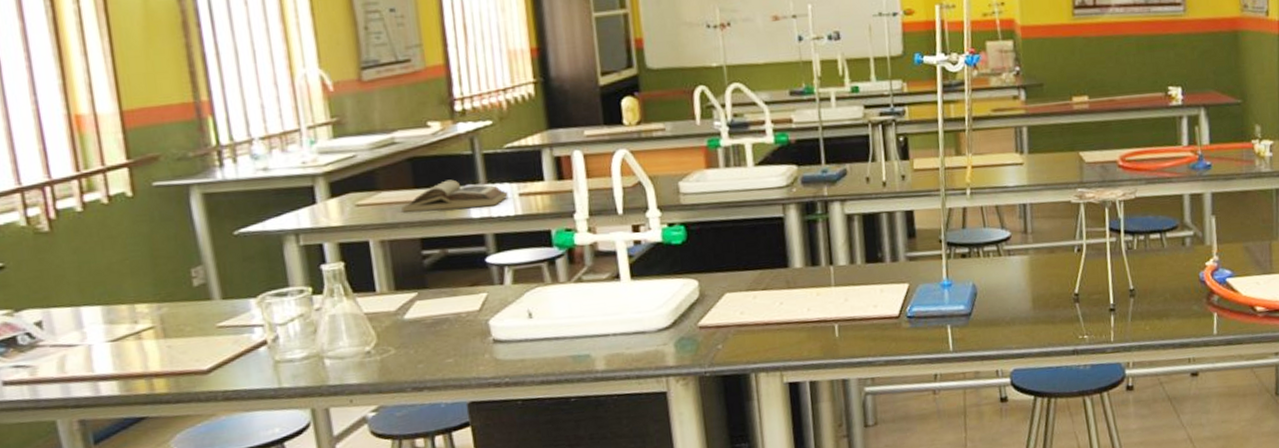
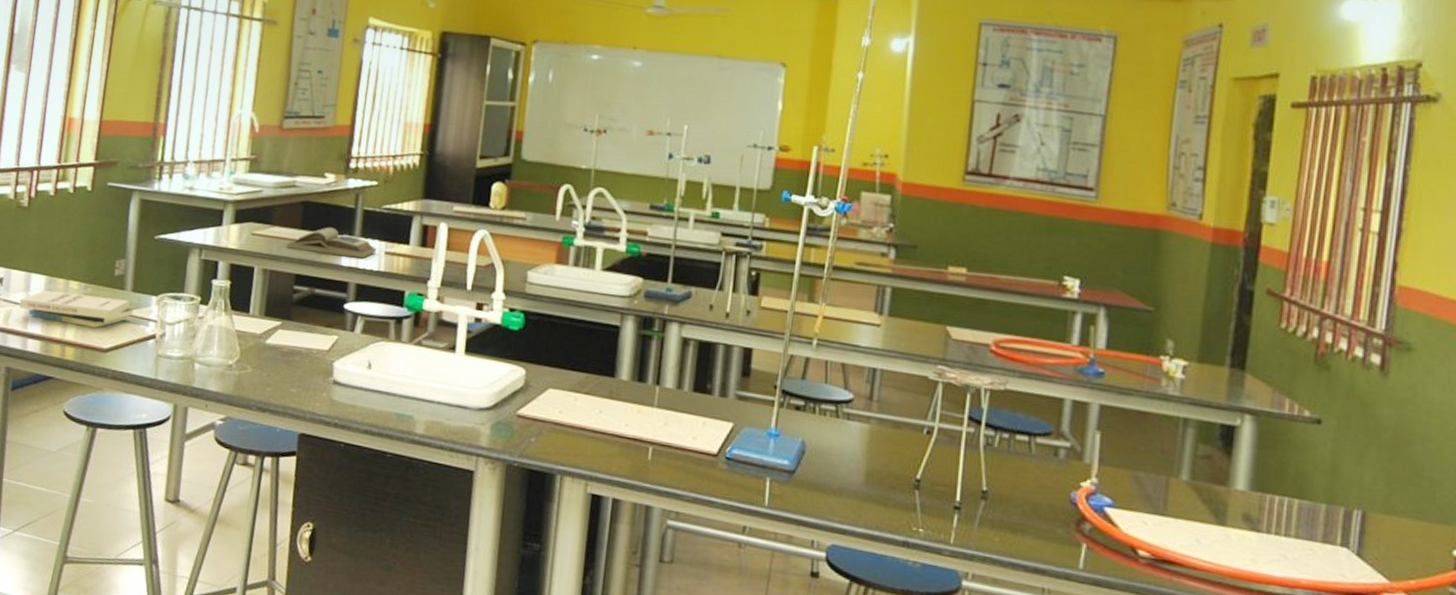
books: none [73,310,231,356] -> present [19,290,133,328]

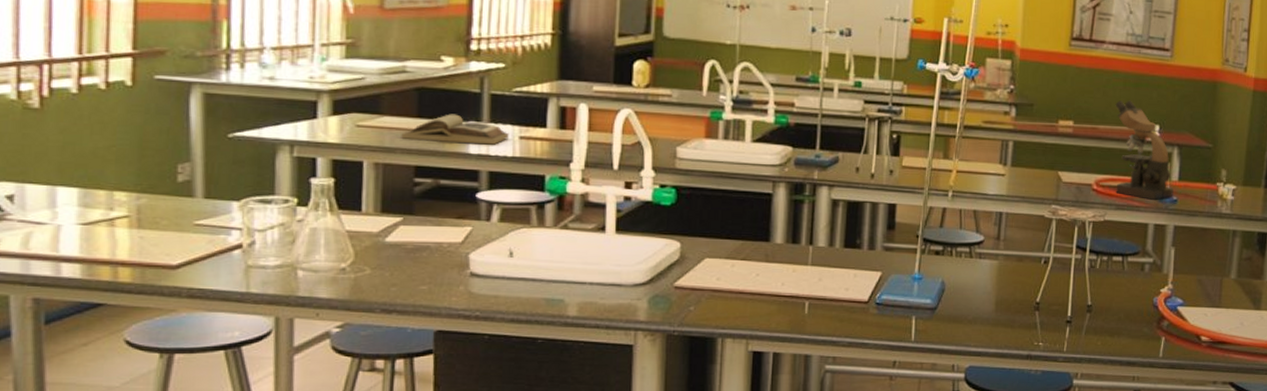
books: present [19,290,133,328] -> none [42,205,209,243]
microscope: none [1021,247,1099,372] -> present [1115,100,1174,201]

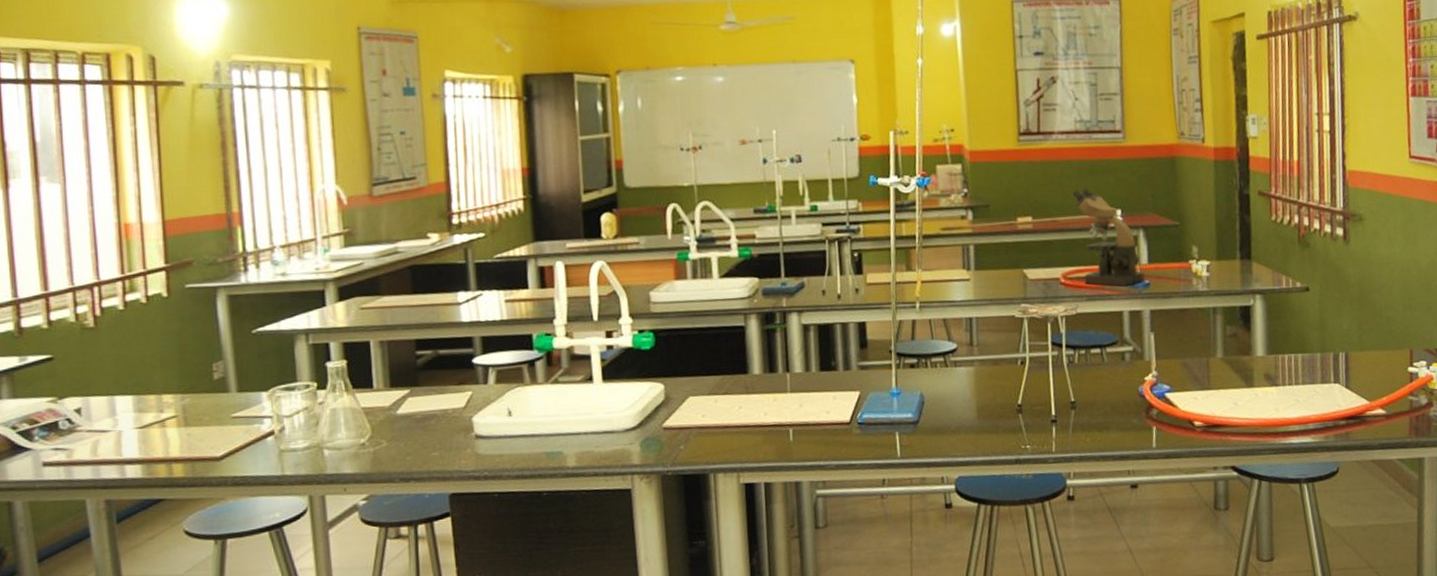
book: present [401,114,509,145] -> none [400,286,496,316]

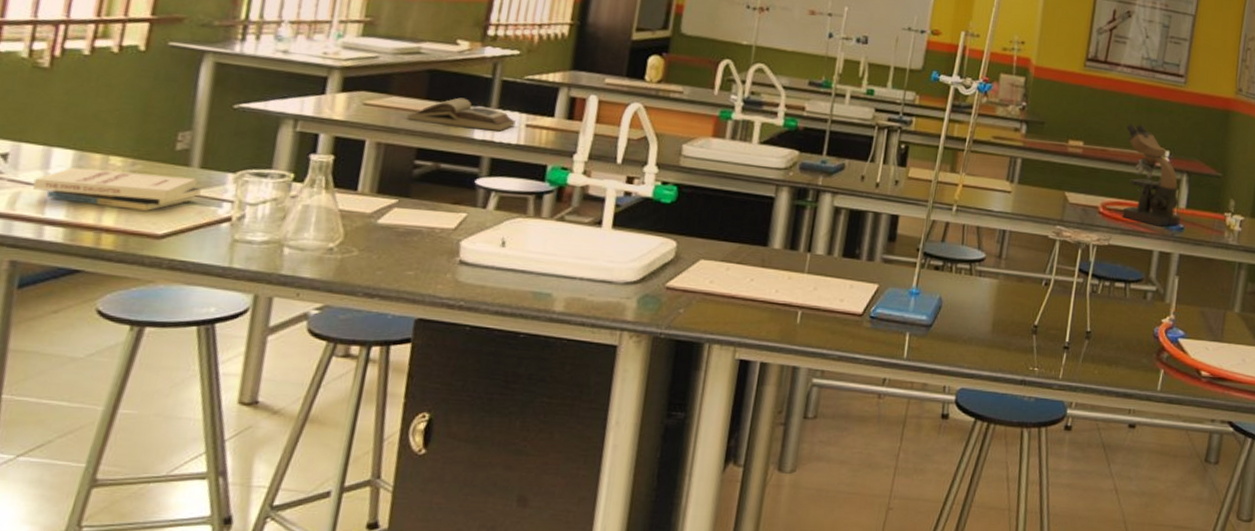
books: none [106,401,243,441] -> present [32,167,201,211]
book: none [400,286,496,316] -> present [407,97,516,132]

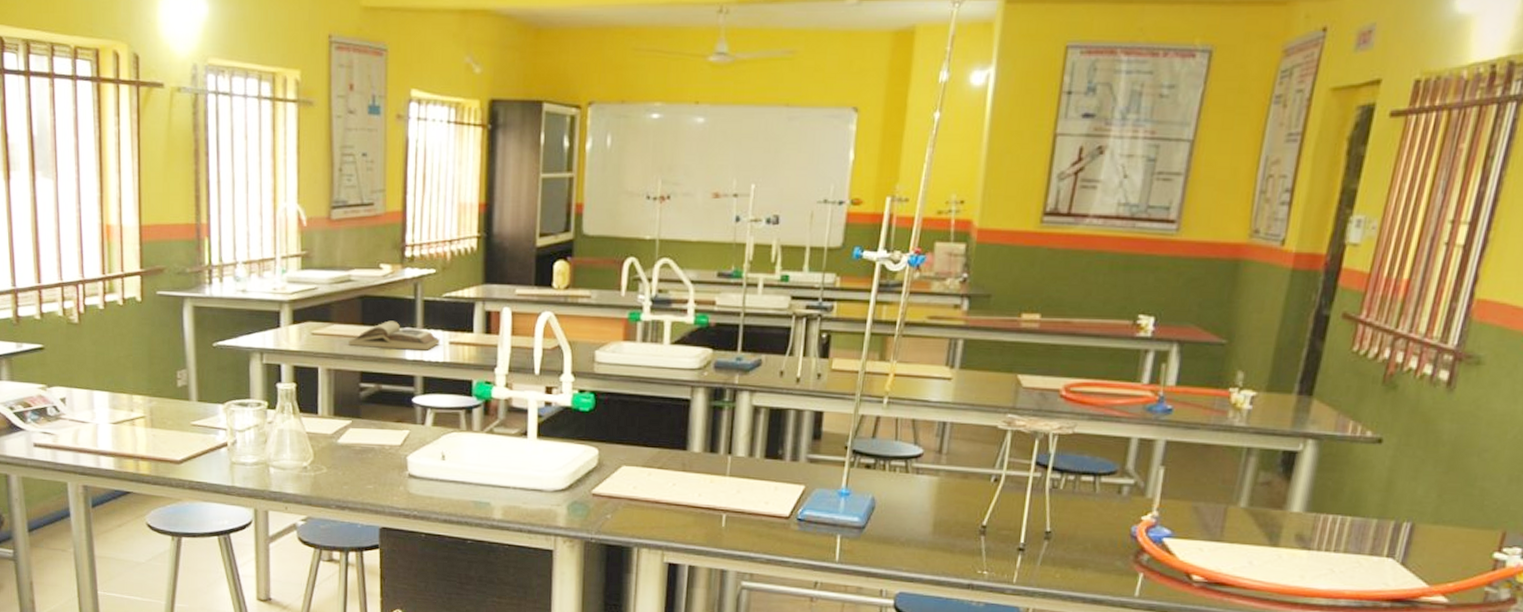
books: present [32,167,201,211] -> none [86,407,201,440]
microscope: present [1122,124,1181,228] -> none [1090,286,1168,410]

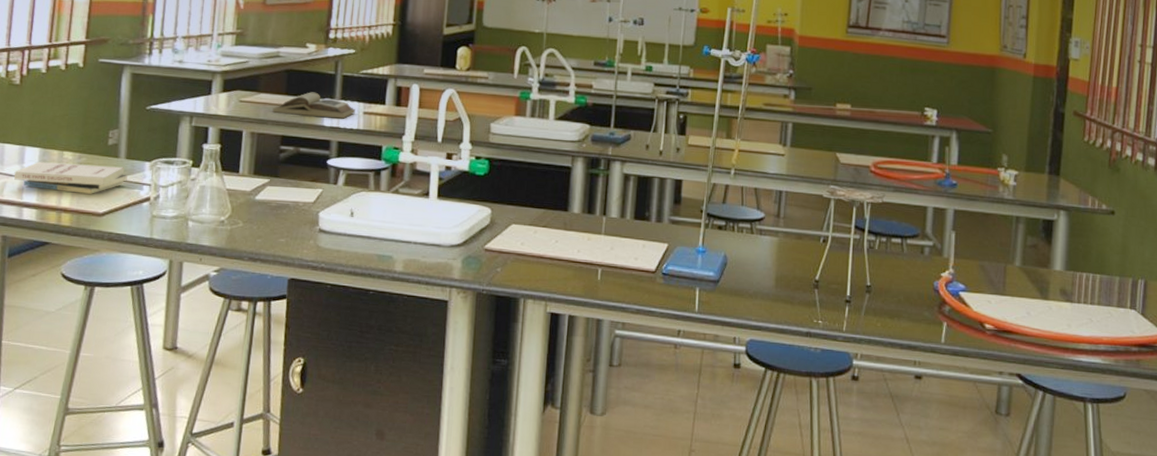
books: none [86,407,201,440] -> present [13,162,128,194]

